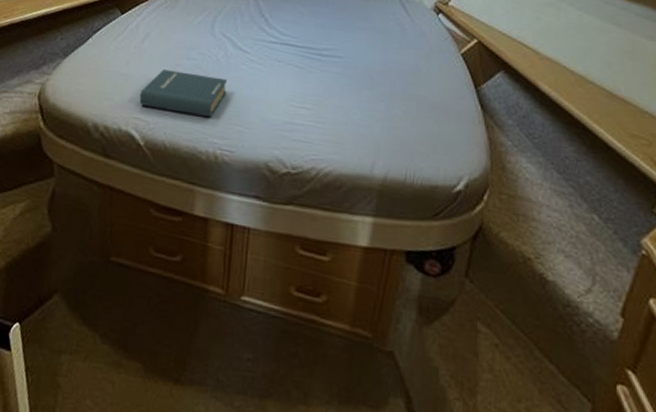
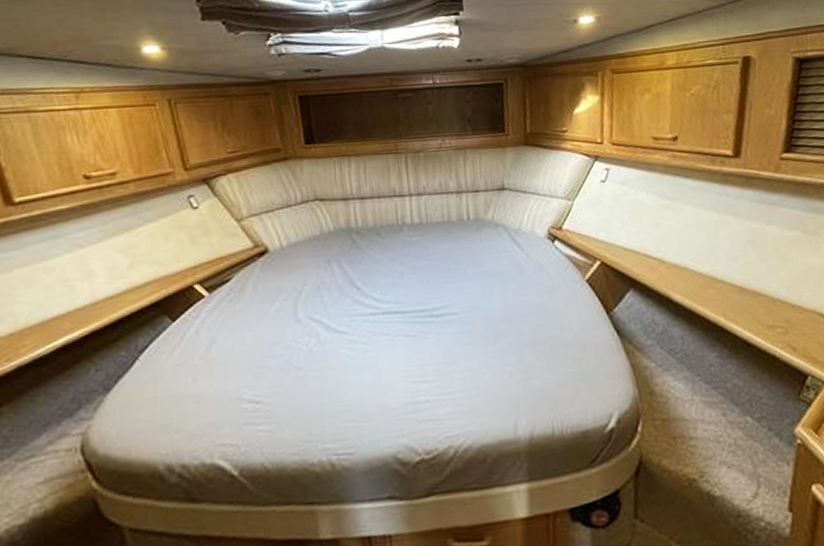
hardback book: present [139,69,227,117] -> none [220,370,329,428]

